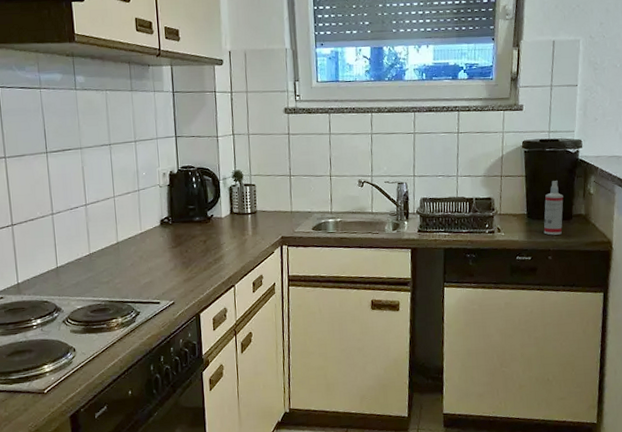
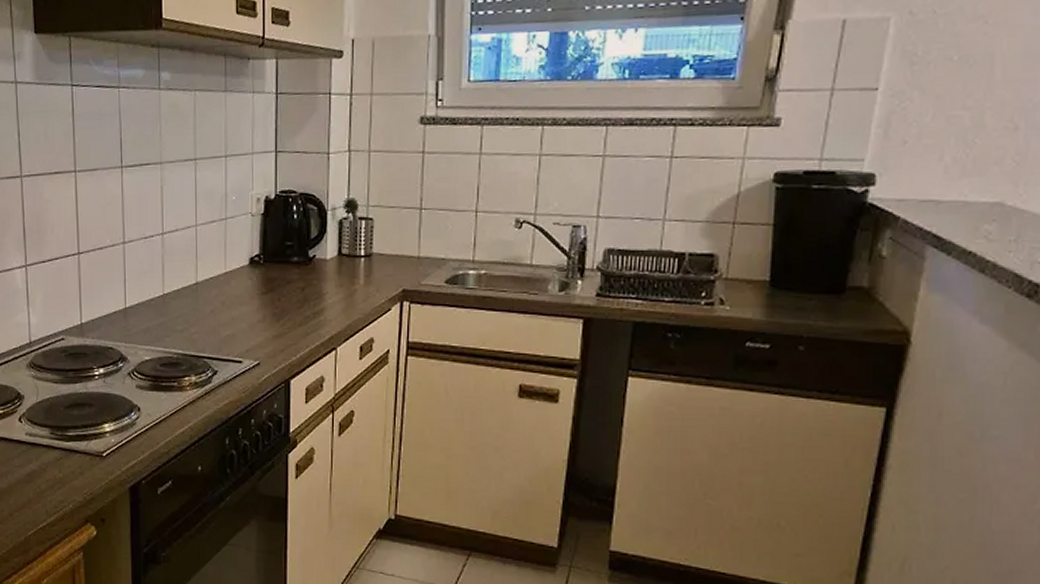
spray bottle: present [543,181,564,235] -> none [795,234,834,315]

